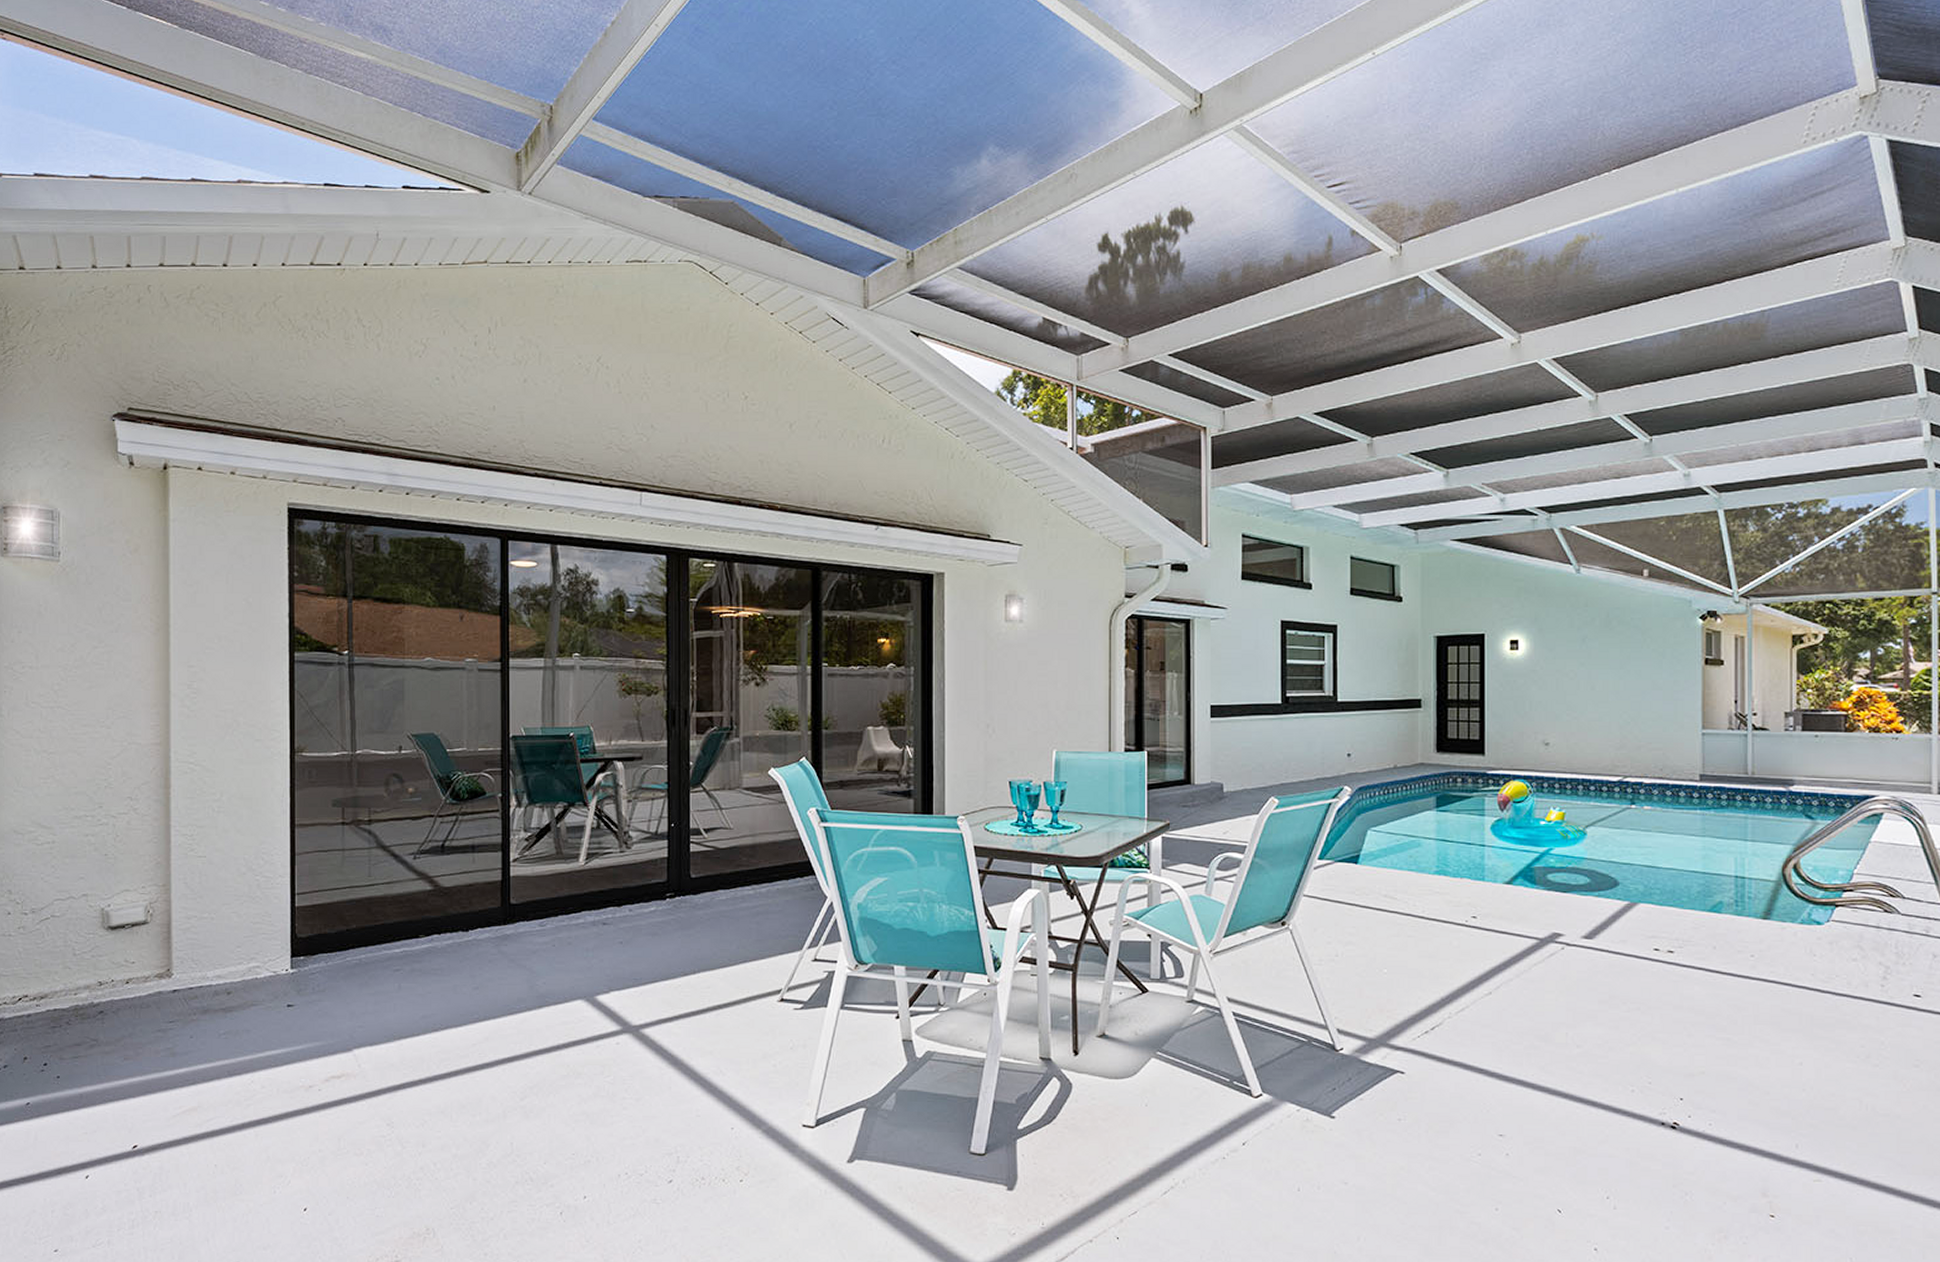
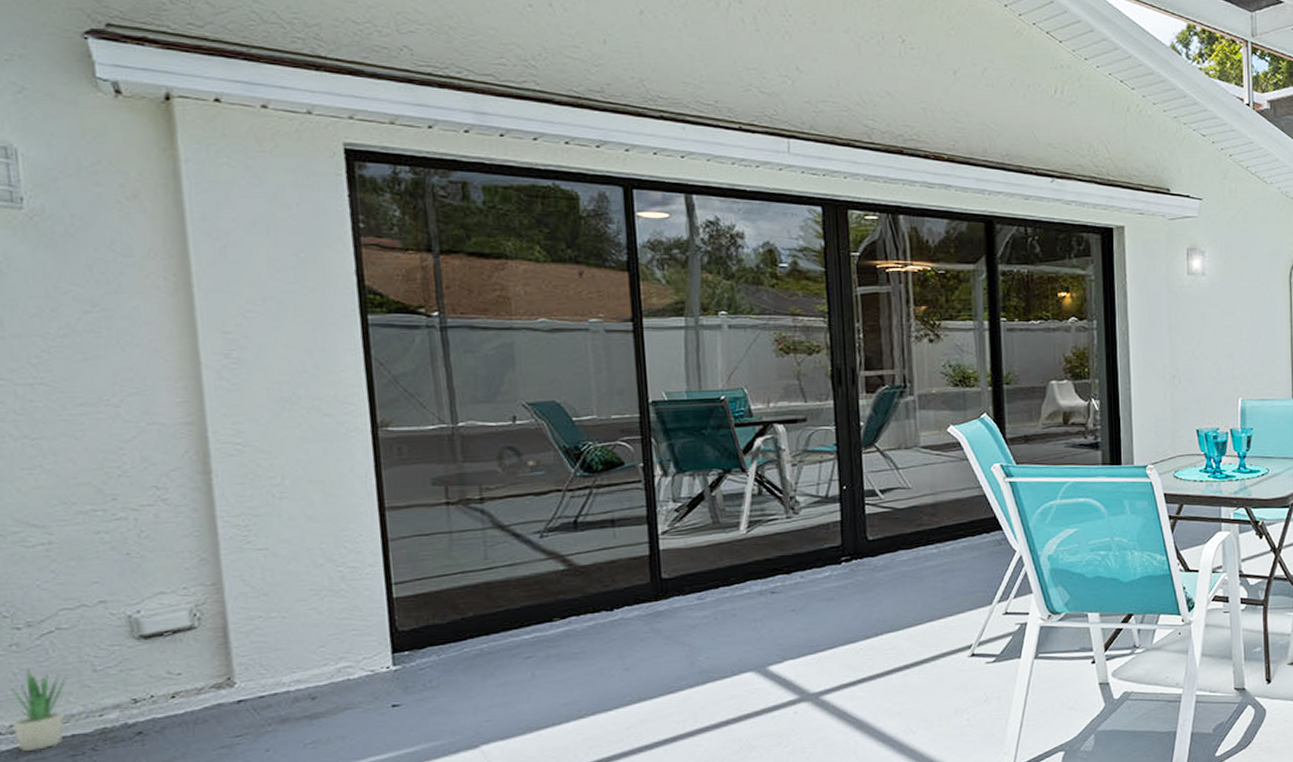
potted plant: none [14,948,56,1020] -> present [11,668,68,751]

